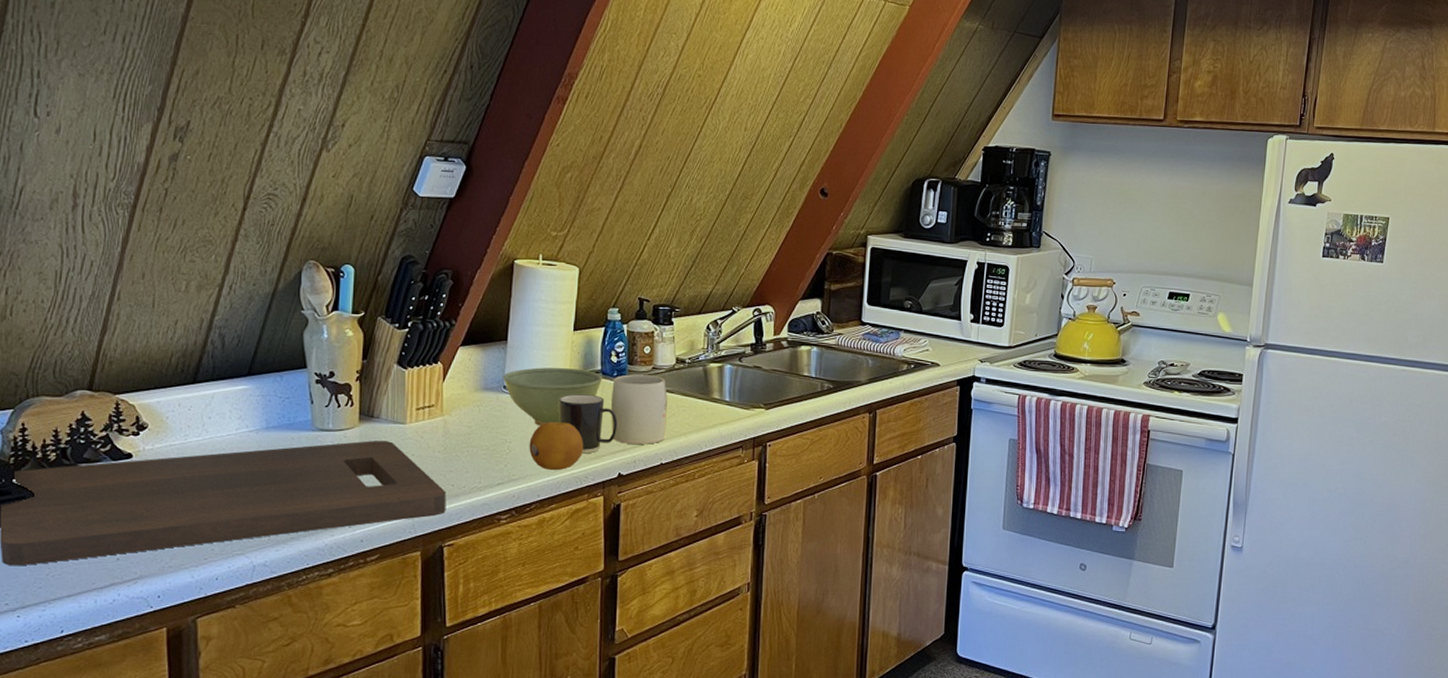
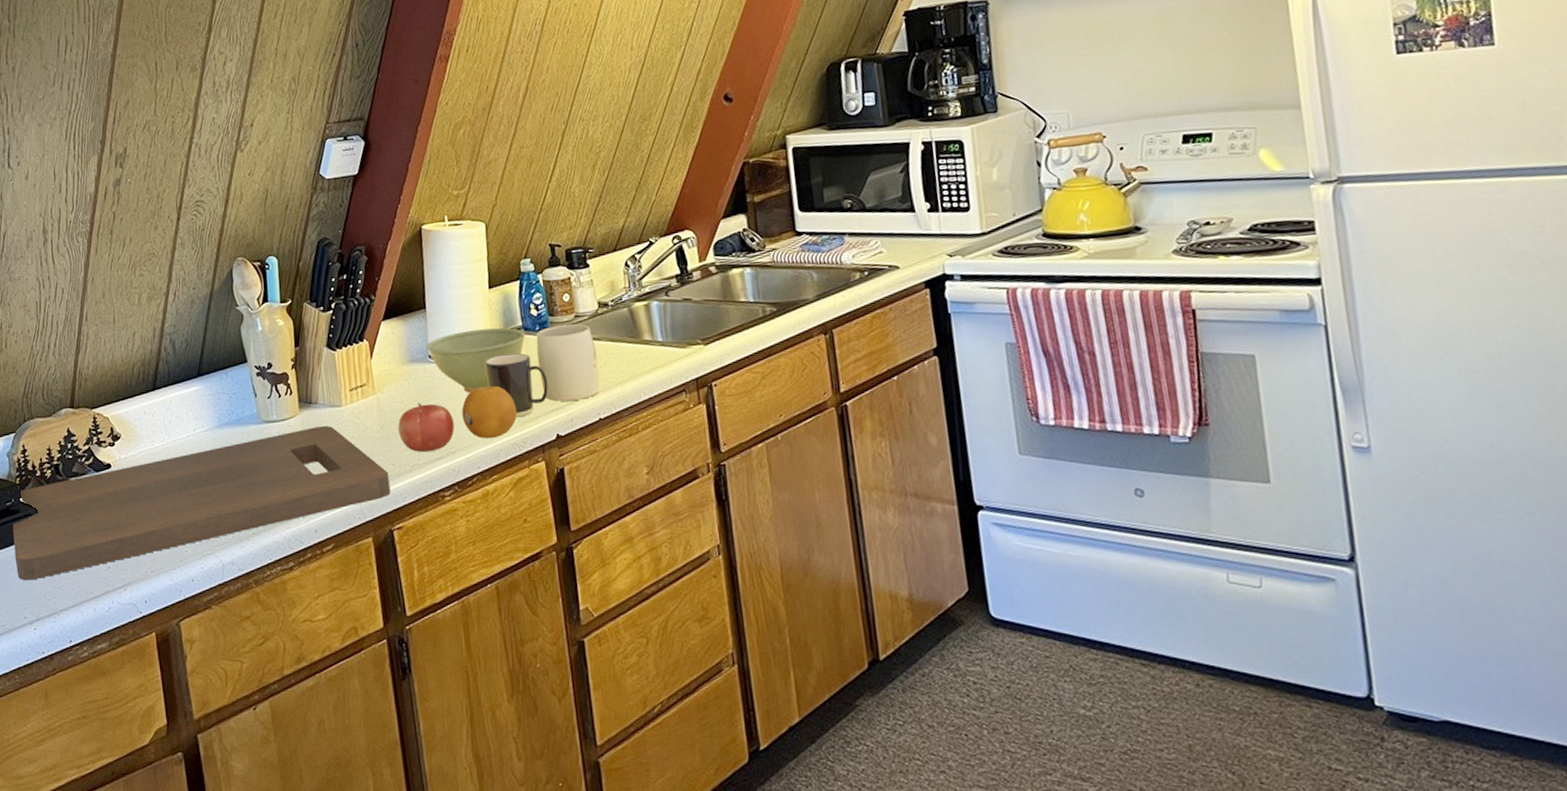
fruit: none [462,430,520,477] -> present [398,403,455,453]

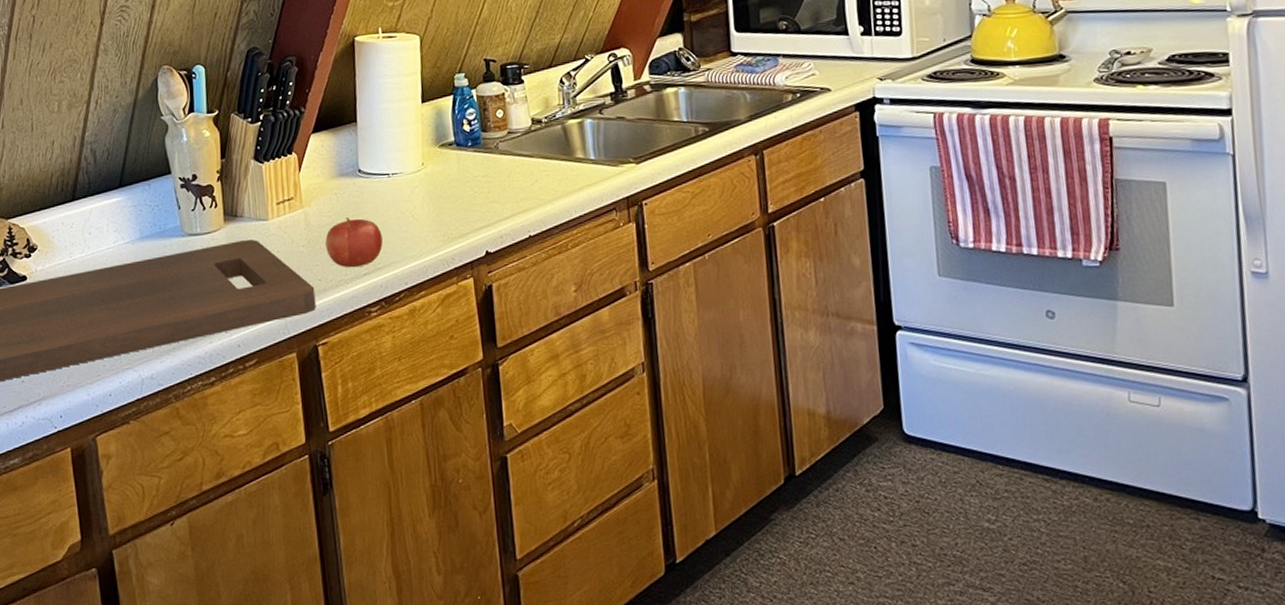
bowl: present [427,327,526,393] -> none [357,142,458,208]
fruit: present [461,385,518,439] -> none [390,201,447,255]
mug: present [484,353,549,418] -> none [414,168,479,234]
mug: present [536,324,600,402] -> none [468,140,531,218]

